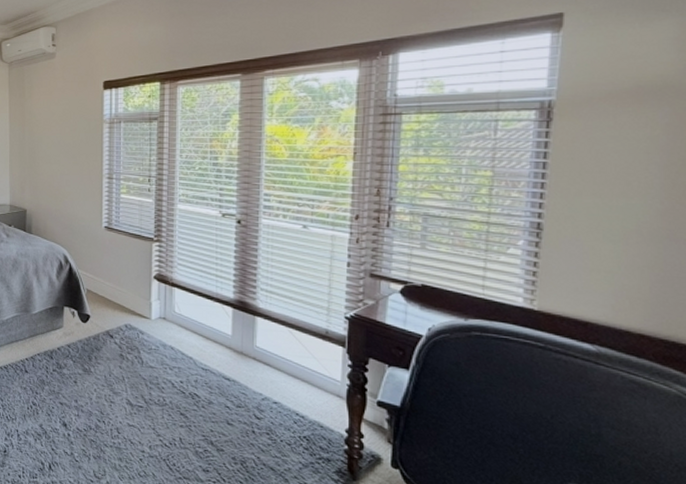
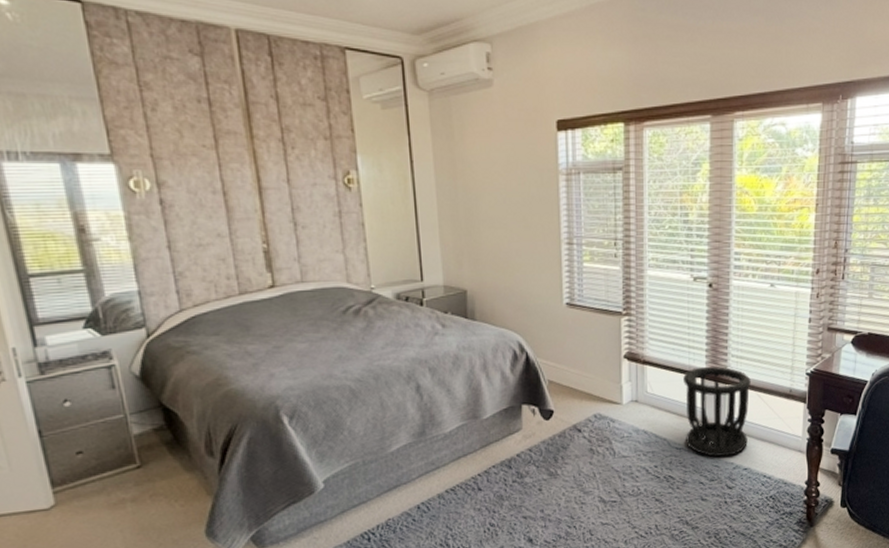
wastebasket: none [210,296,281,387] -> present [683,366,751,457]

